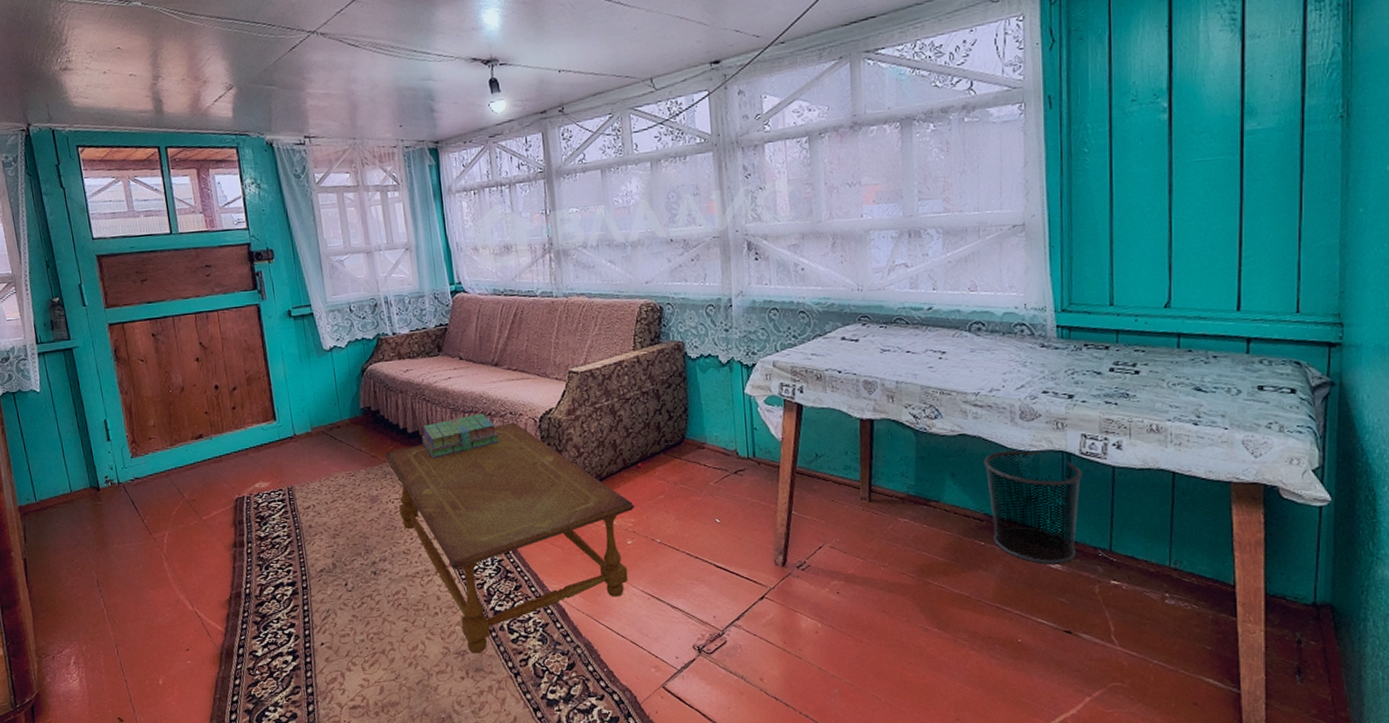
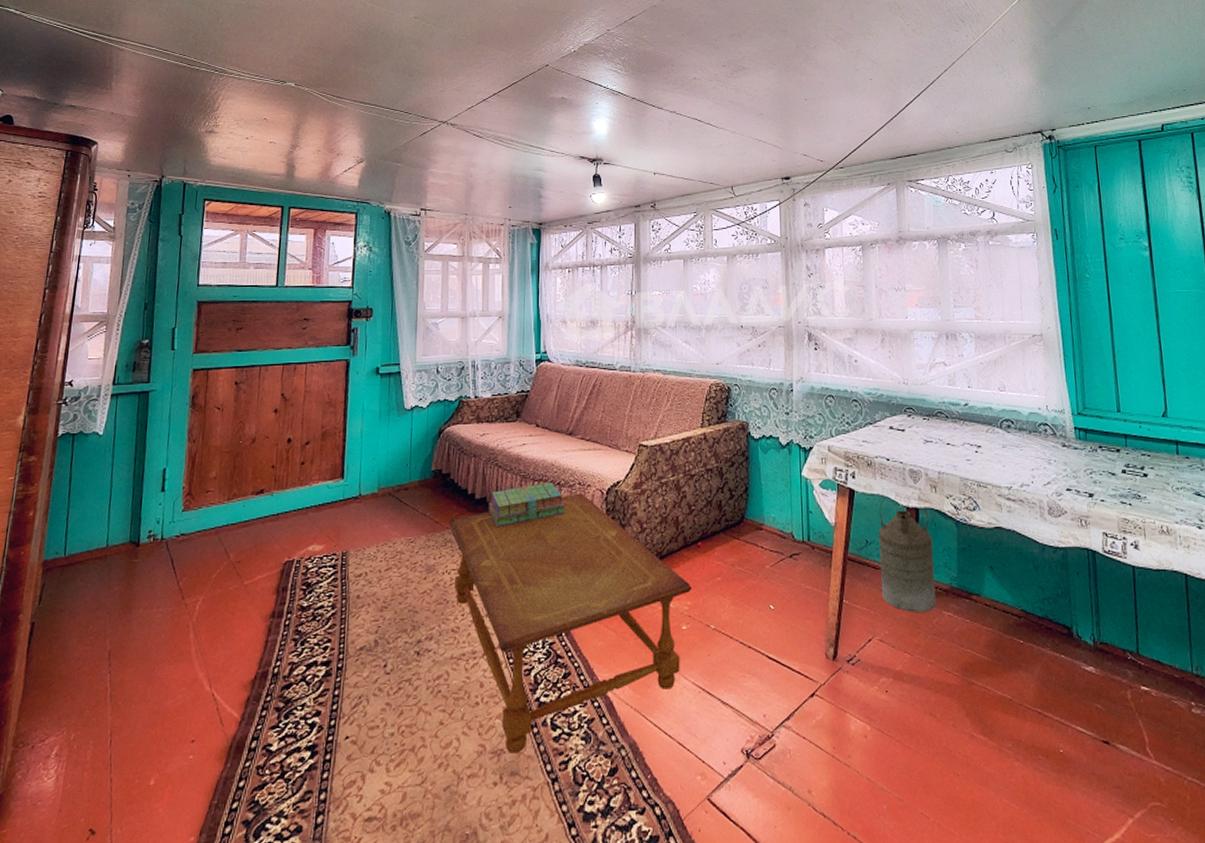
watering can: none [828,408,892,520] -> present [878,495,937,612]
waste bin: present [983,450,1082,565] -> none [1018,546,1108,667]

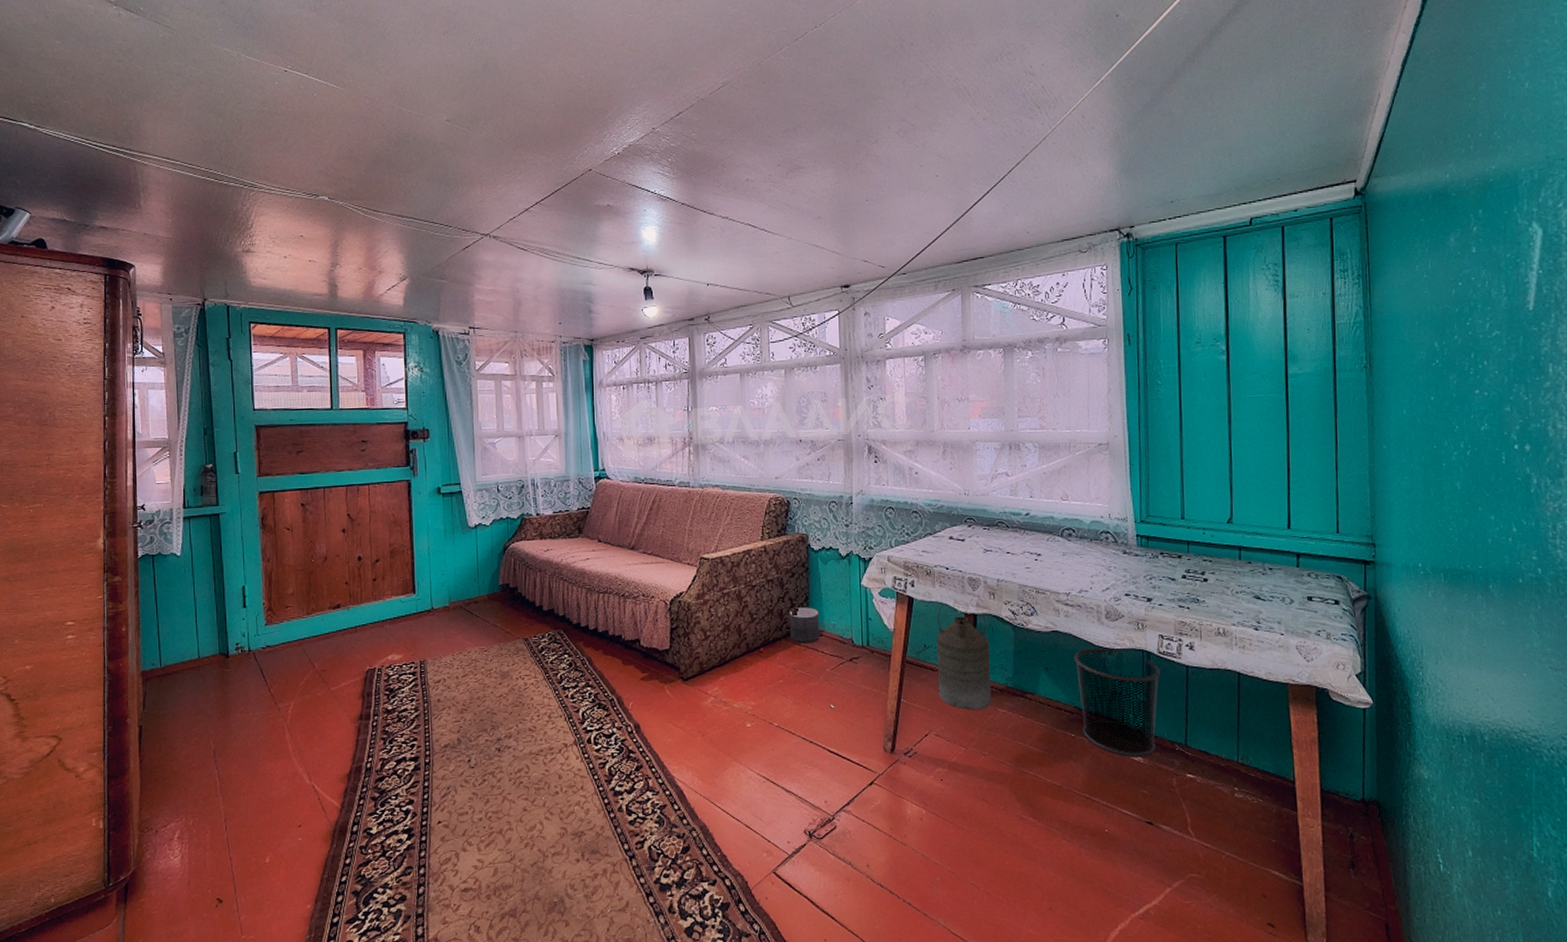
coffee table: present [448,493,691,754] -> none [518,604,755,835]
stack of books: present [488,482,565,528] -> none [556,594,631,637]
planter: none [729,499,760,538] -> present [789,607,820,644]
waste bin: none [1018,546,1108,667] -> present [1073,648,1160,757]

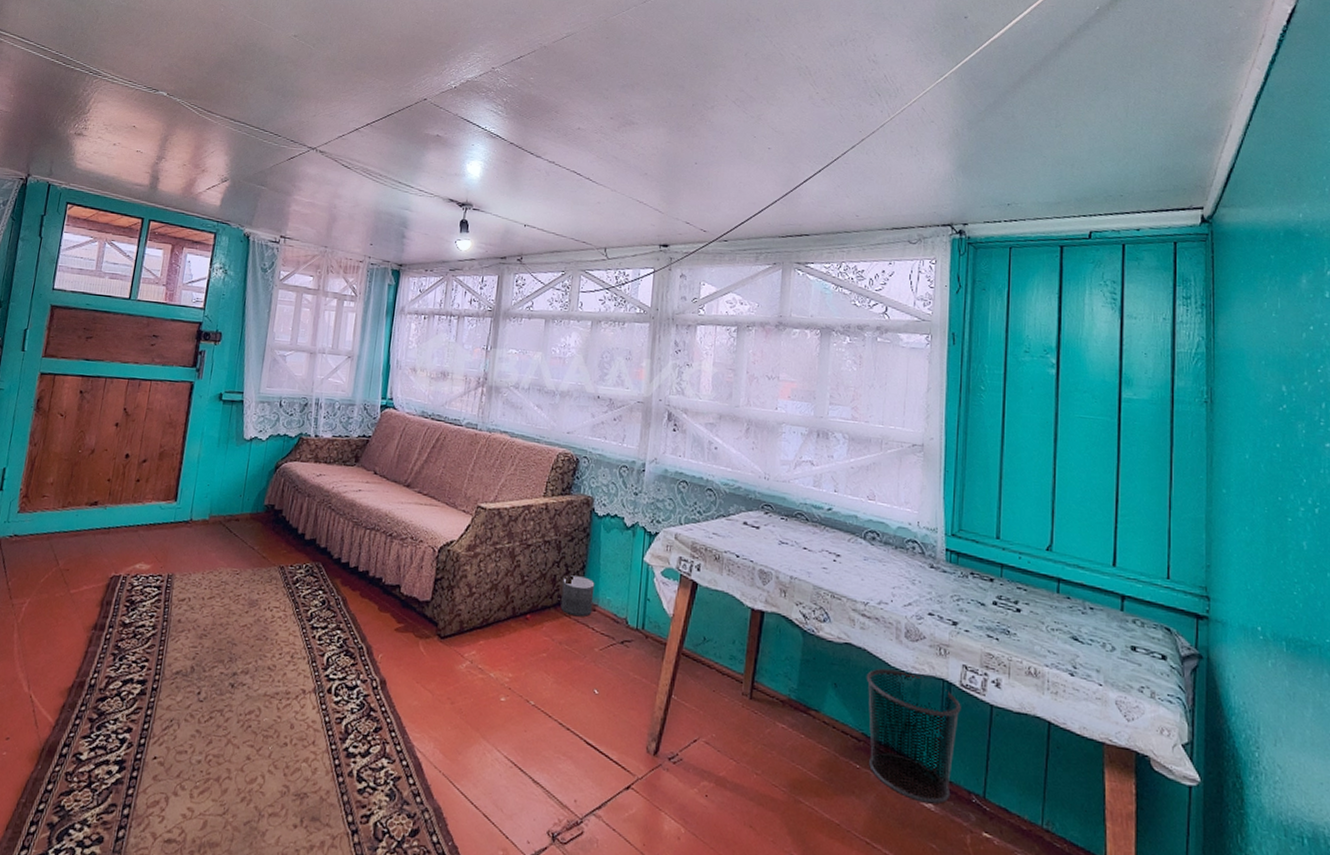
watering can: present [936,602,992,710] -> none [713,593,776,721]

